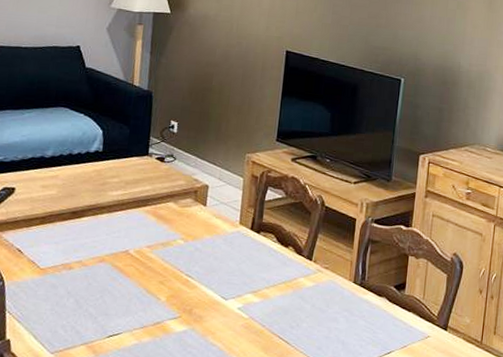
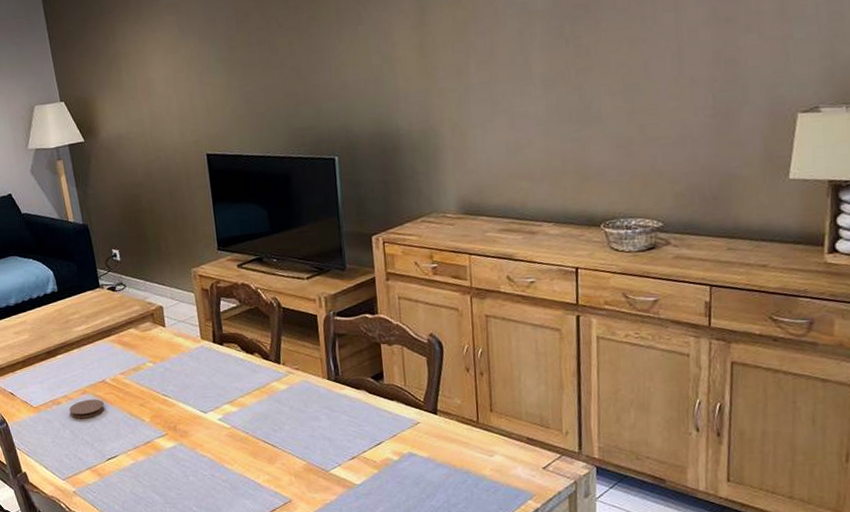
coaster: none [79,268,120,289] -> present [69,399,104,419]

